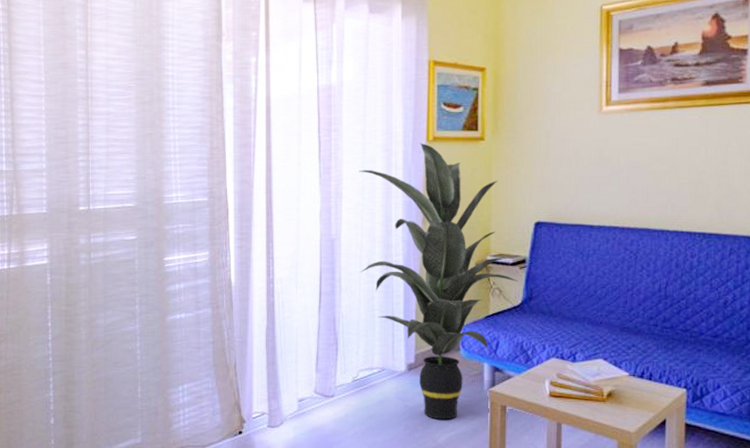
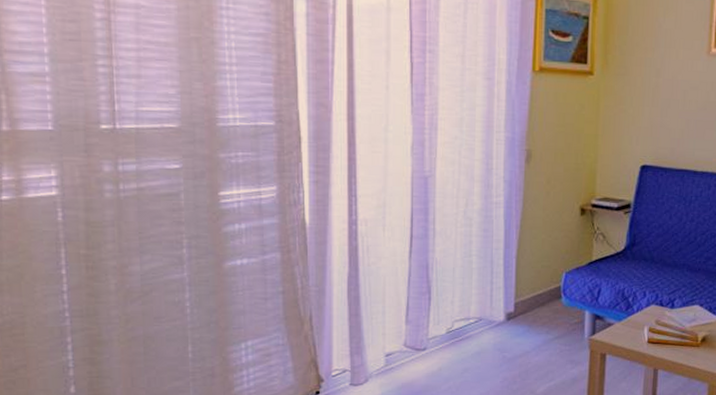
indoor plant: present [359,142,519,420] -> none [457,72,622,370]

